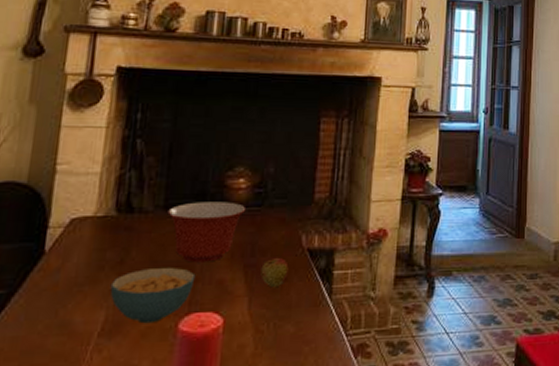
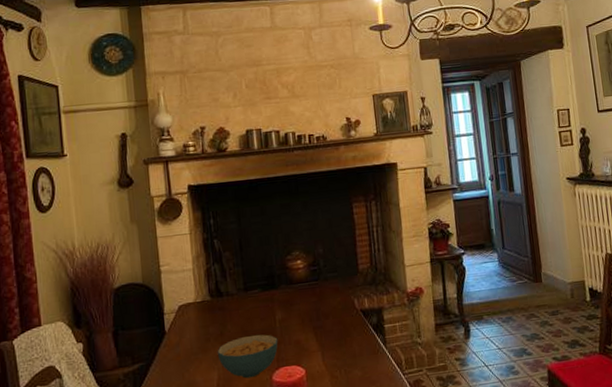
mixing bowl: present [167,202,247,263] -> none [248,279,307,330]
apple: present [260,257,289,288] -> none [327,318,349,343]

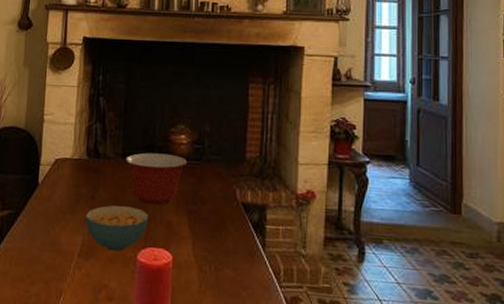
mixing bowl: none [248,279,307,330] -> present [125,152,188,205]

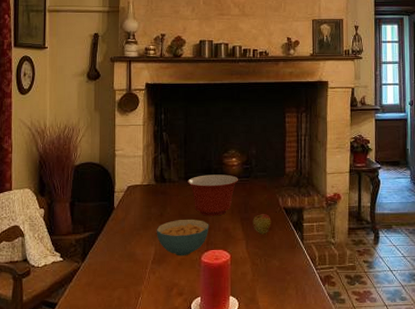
apple: none [202,207,226,235] -> present [253,213,271,235]

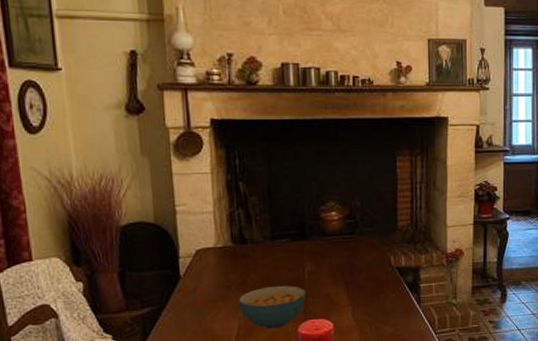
mixing bowl: present [187,174,239,216] -> none [275,231,341,281]
apple: present [253,213,271,235] -> none [359,274,382,299]

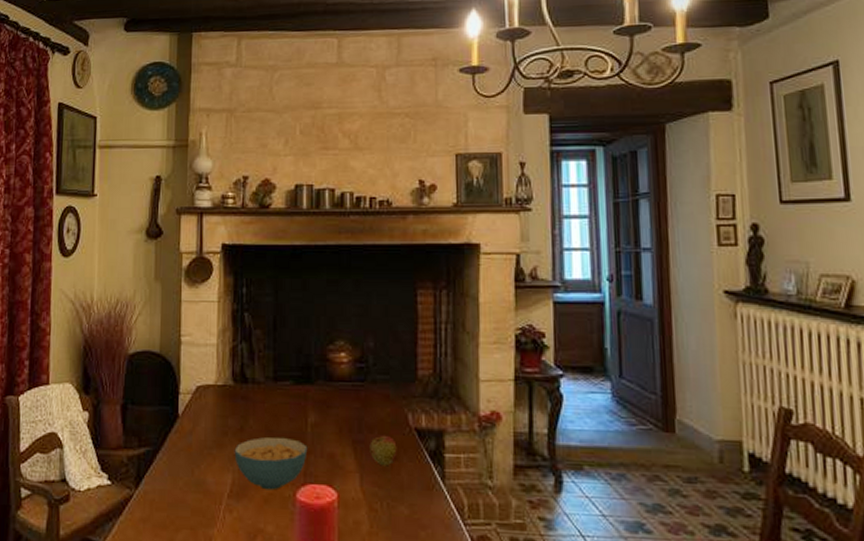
apple: none [359,274,382,299] -> present [369,435,397,467]

